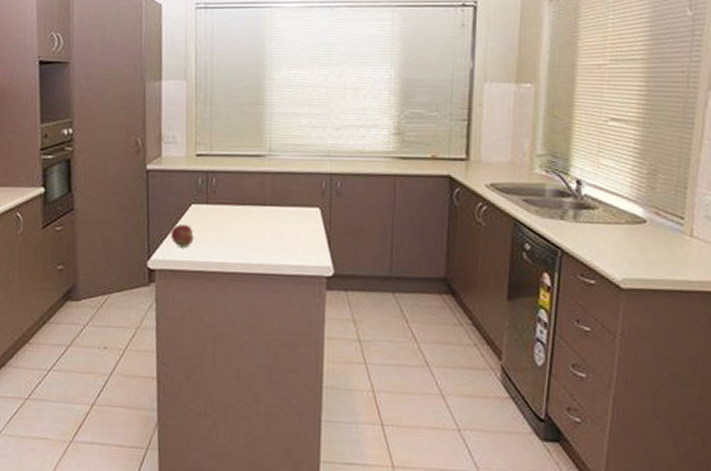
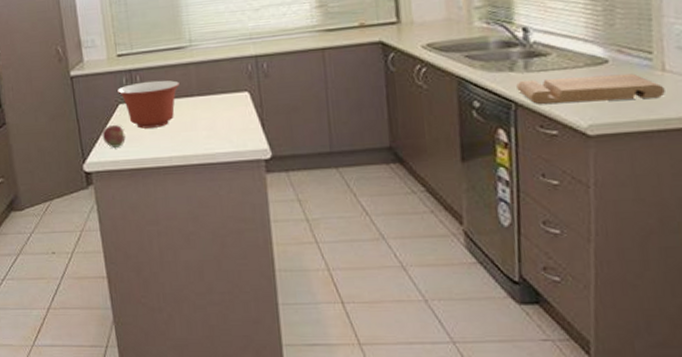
mixing bowl: none [192,185,254,233] -> present [117,80,180,129]
cutting board: none [565,229,690,261] -> present [516,73,665,104]

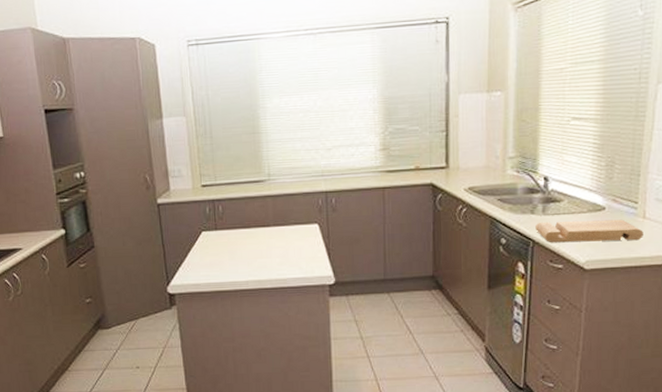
fruit: present [102,125,126,148] -> none [185,251,207,272]
mixing bowl: present [117,80,180,129] -> none [201,210,258,255]

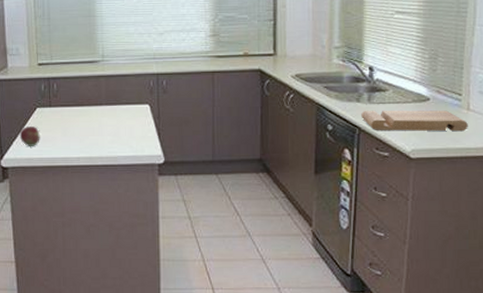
fruit: none [185,251,207,272] -> present [19,126,40,146]

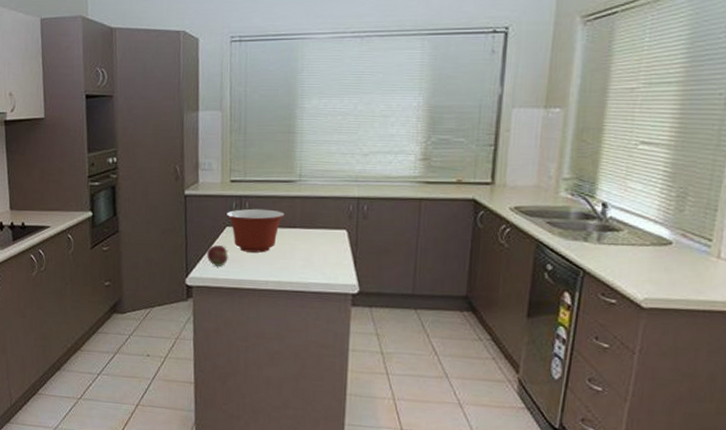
mixing bowl: none [36,89,91,131] -> present [227,208,285,253]
cutting board: present [361,110,468,132] -> none [587,251,716,282]

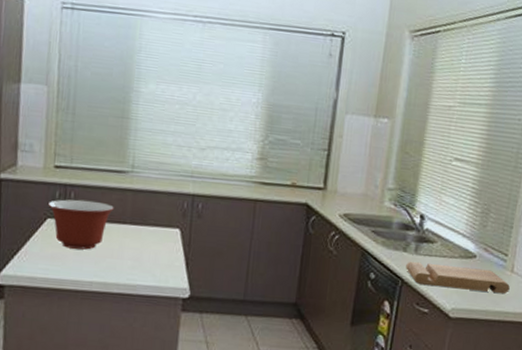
fruit: present [206,245,228,266] -> none [23,239,48,263]
cutting board: none [587,251,716,282] -> present [406,261,510,294]

